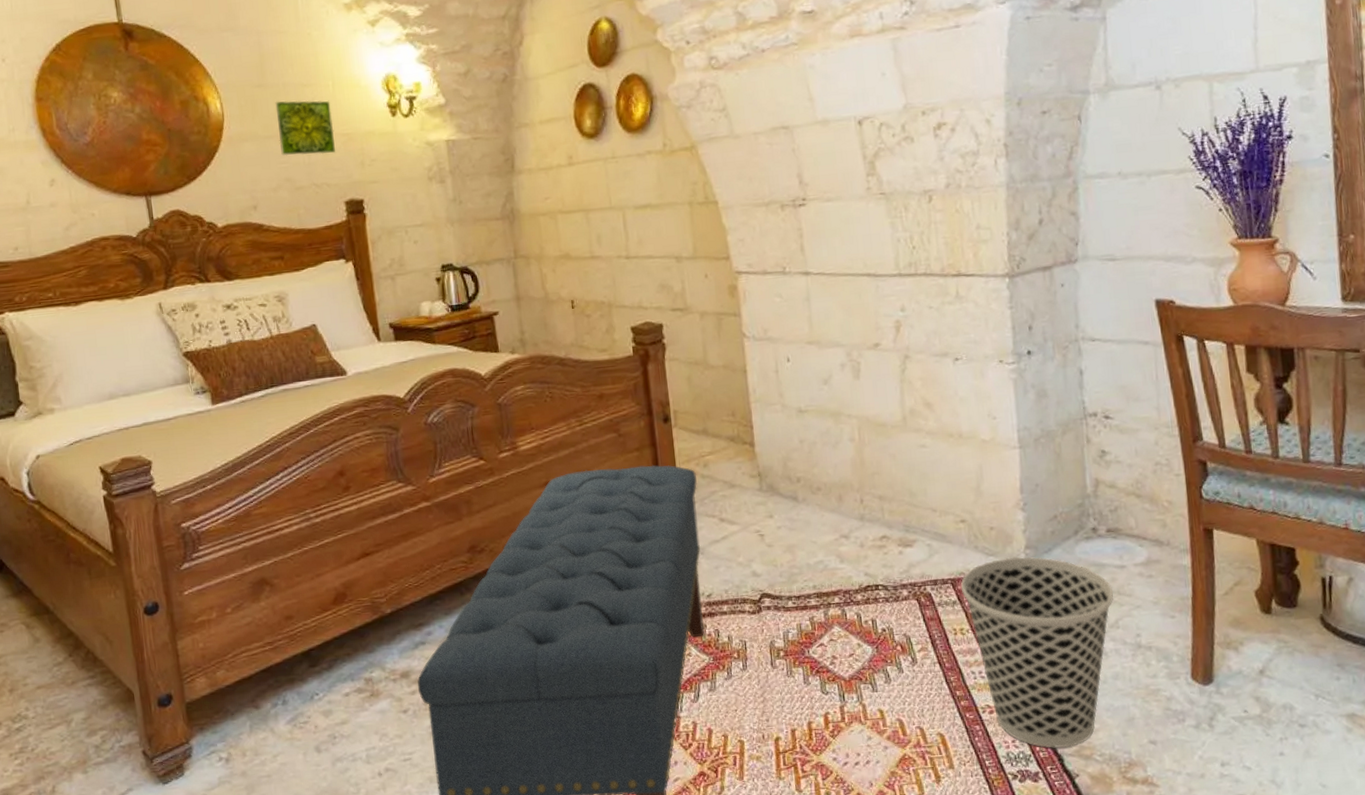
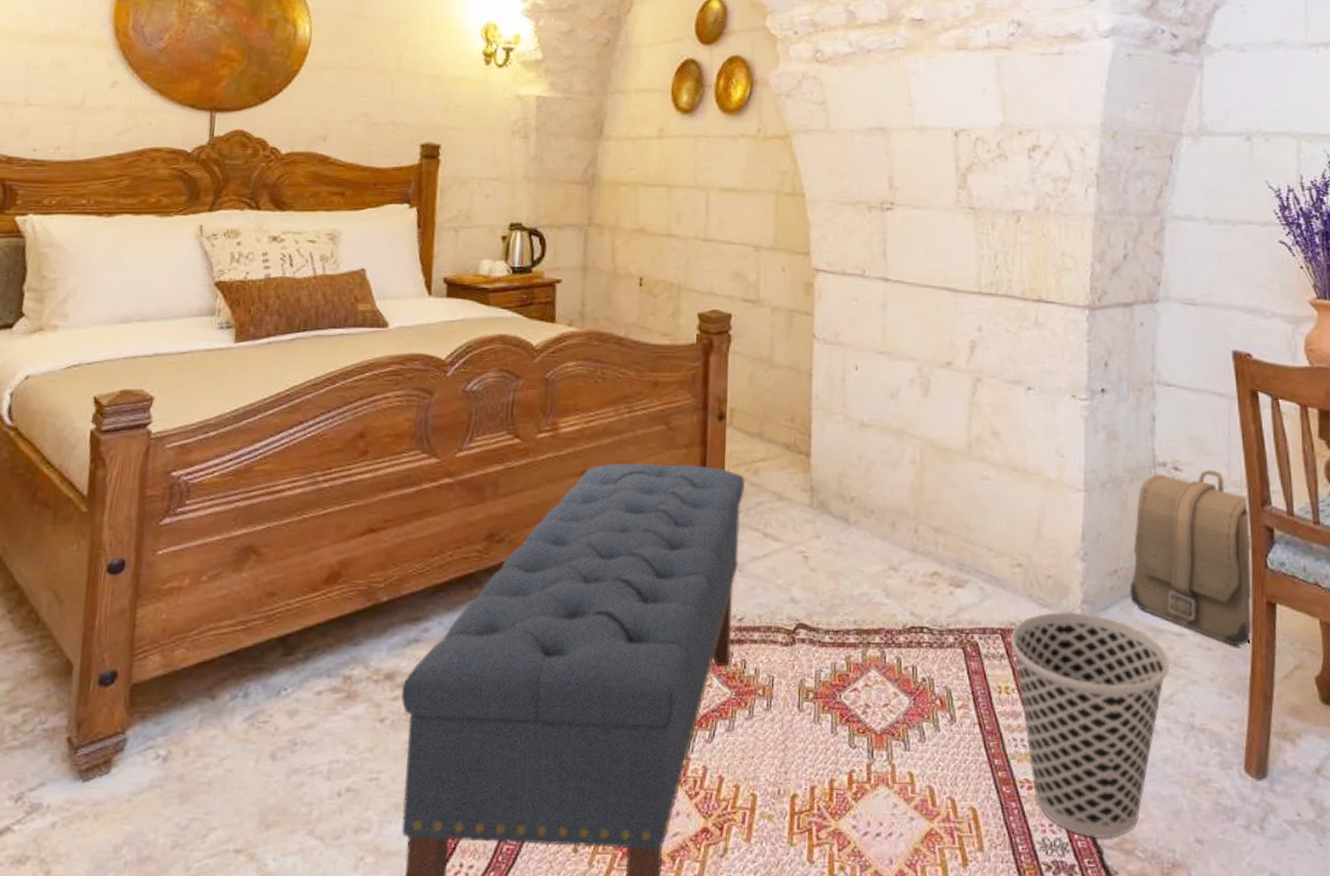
decorative tile: present [275,100,335,156] -> none [363,33,424,94]
backpack: none [1070,414,1192,571] -> present [1130,470,1252,646]

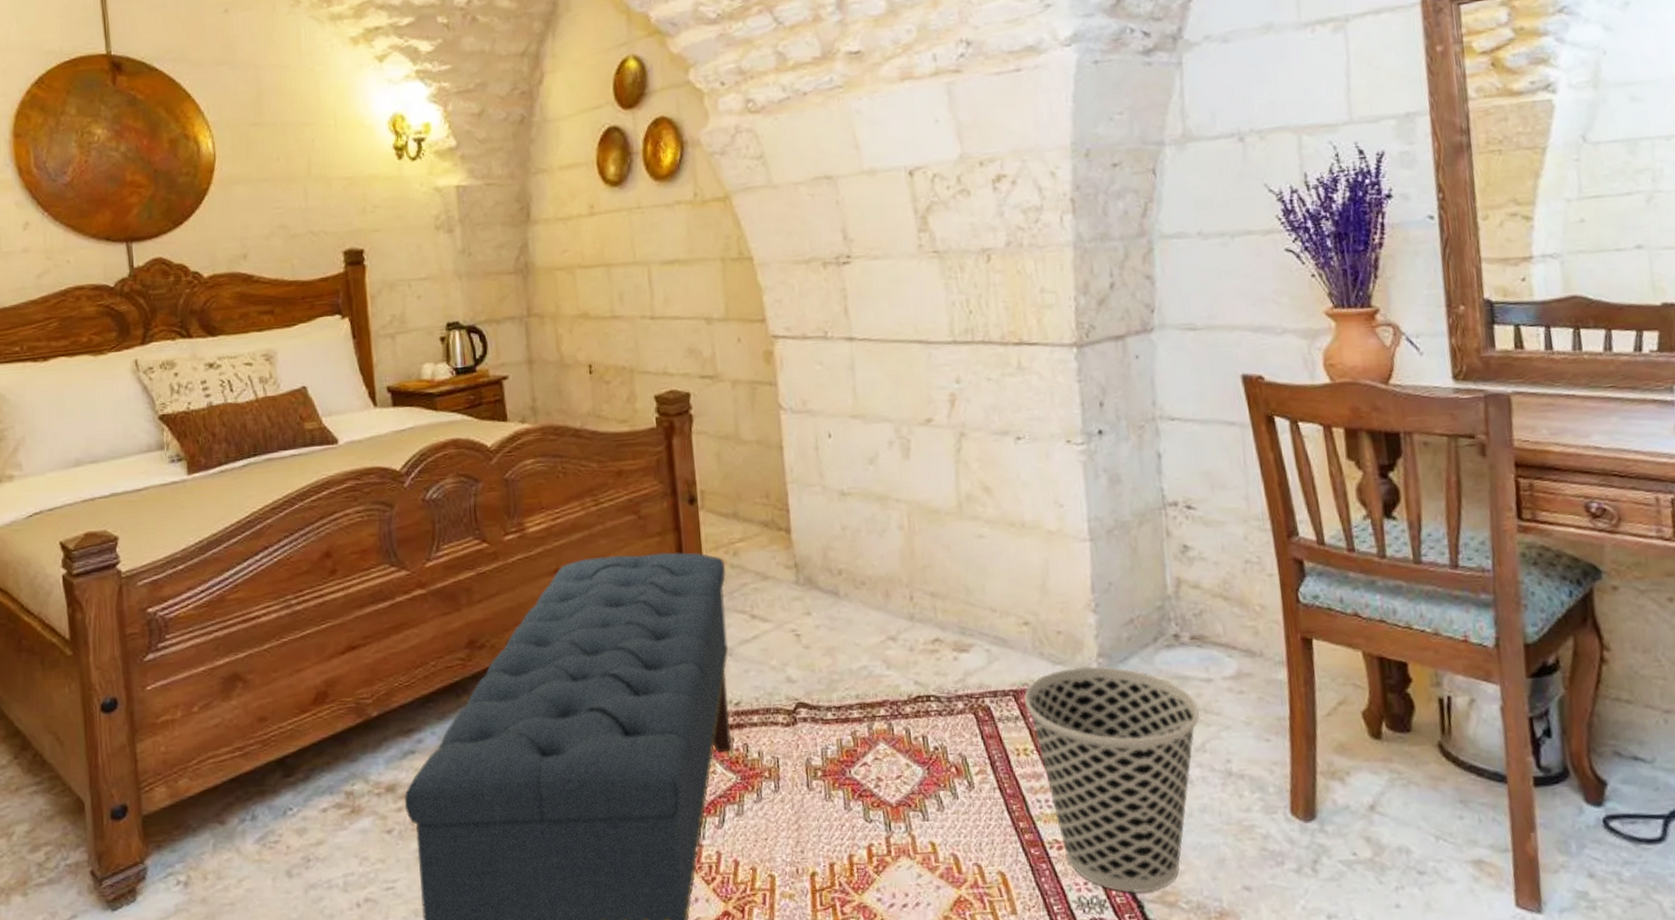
backpack: present [1130,470,1252,646] -> none [1148,505,1288,687]

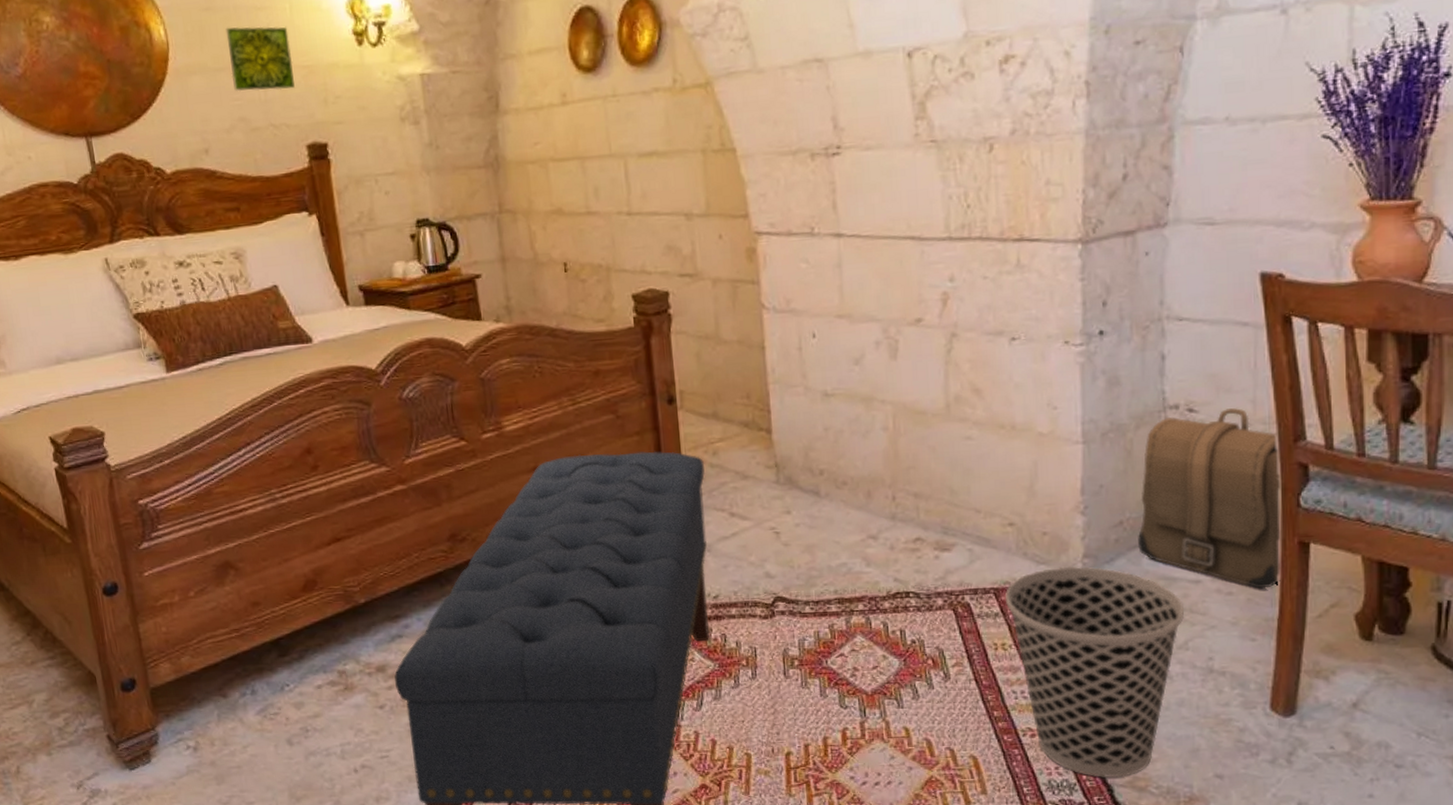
decorative tile: none [272,140,335,201] -> present [225,26,295,92]
backpack: none [1148,505,1288,687] -> present [1138,408,1281,589]

